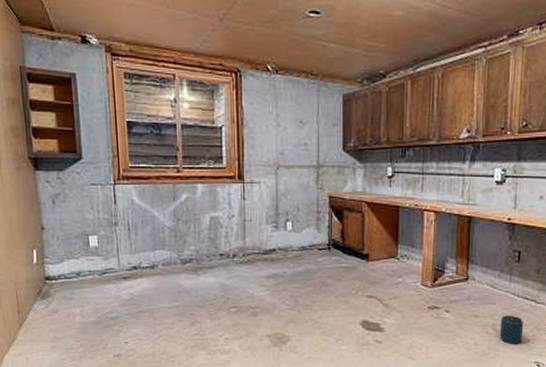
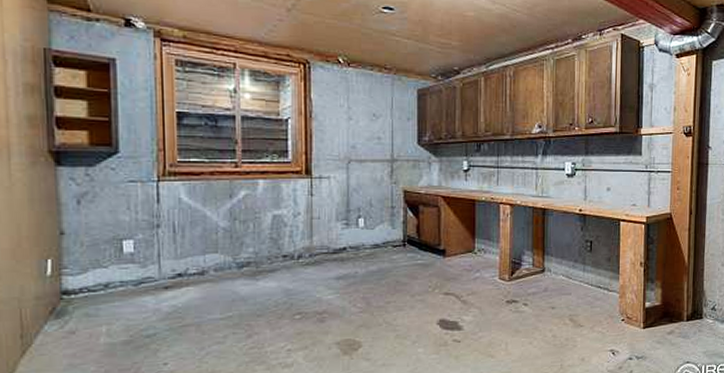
speaker: present [499,315,524,344] -> none [576,304,599,334]

